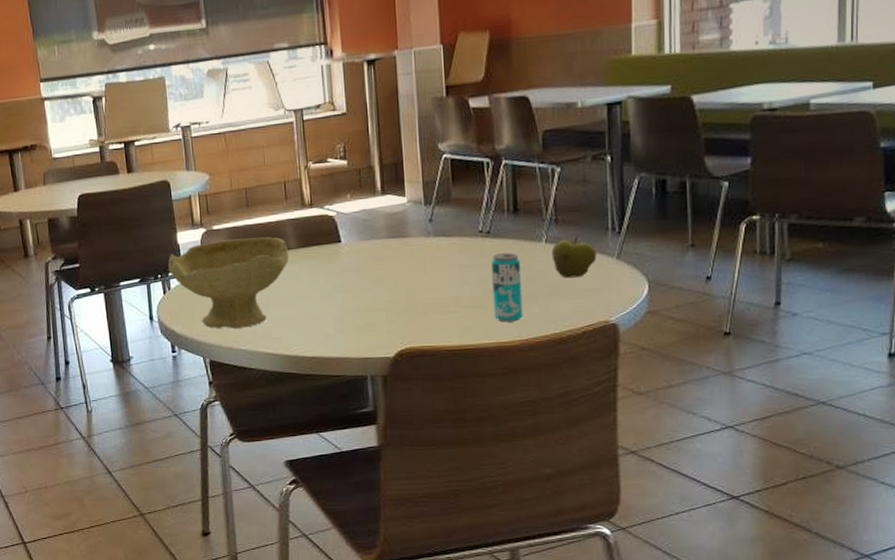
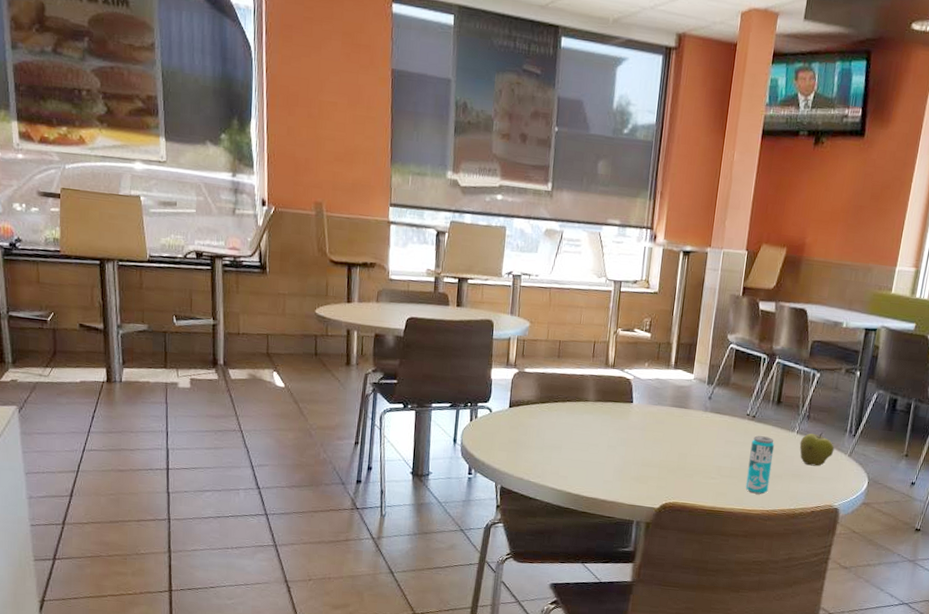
bowl: present [168,237,290,329] -> none [478,382,587,463]

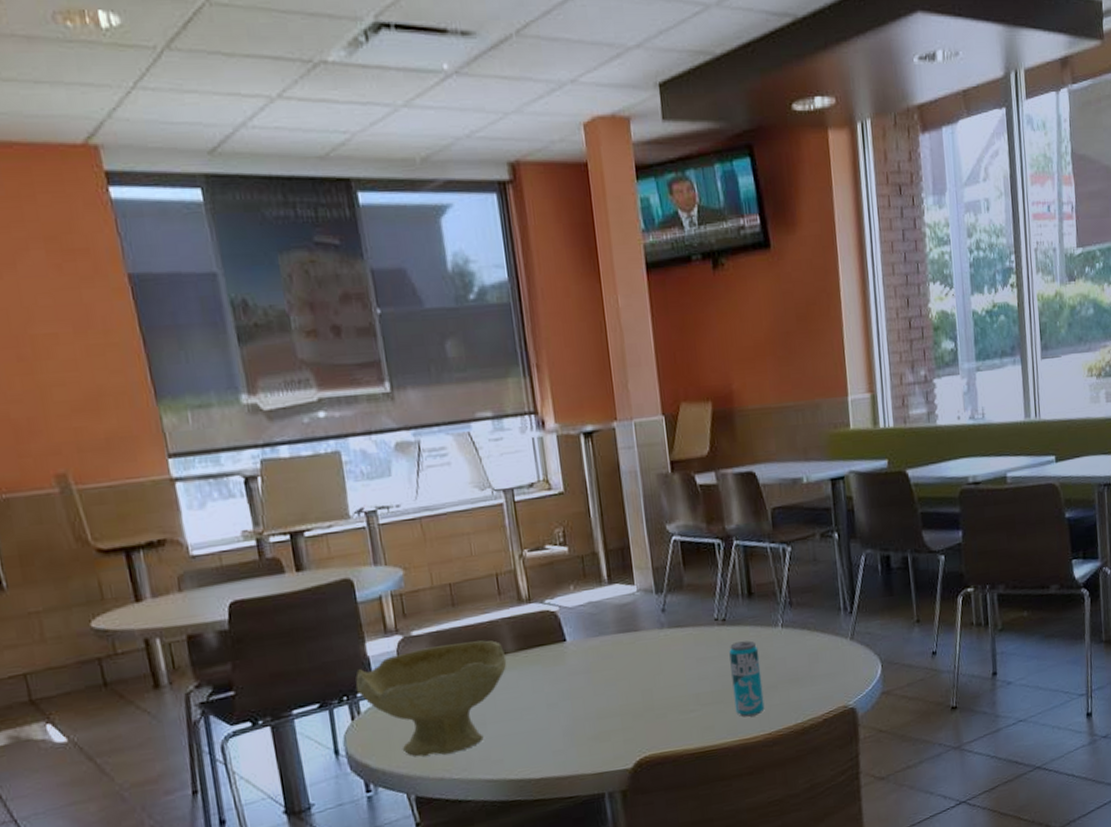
bowl: none [478,382,587,463] -> present [355,640,507,757]
apple: present [799,432,835,467] -> none [788,619,832,664]

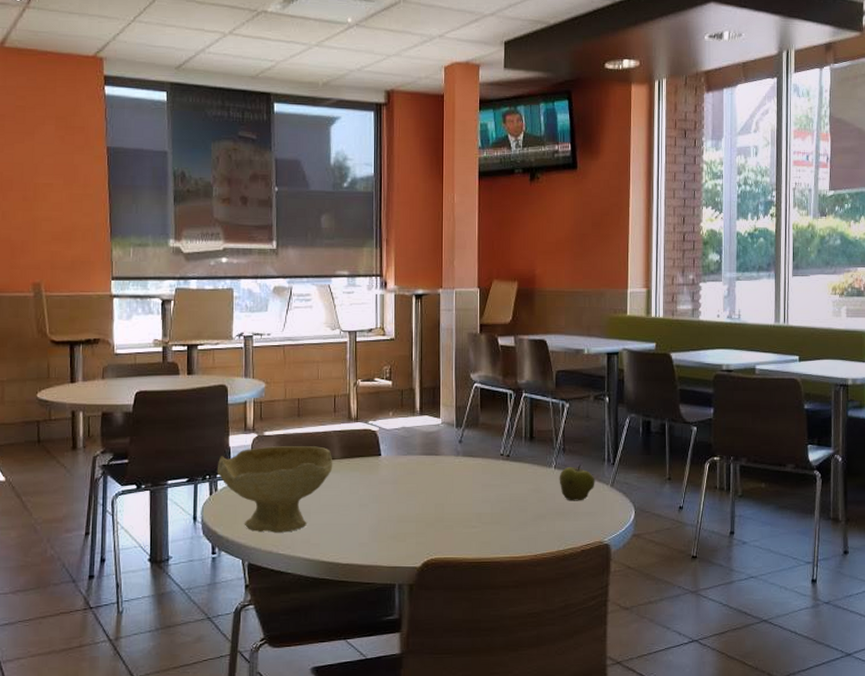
beverage can: present [729,640,765,717] -> none [509,476,534,539]
apple: none [788,619,832,664] -> present [559,465,595,501]

